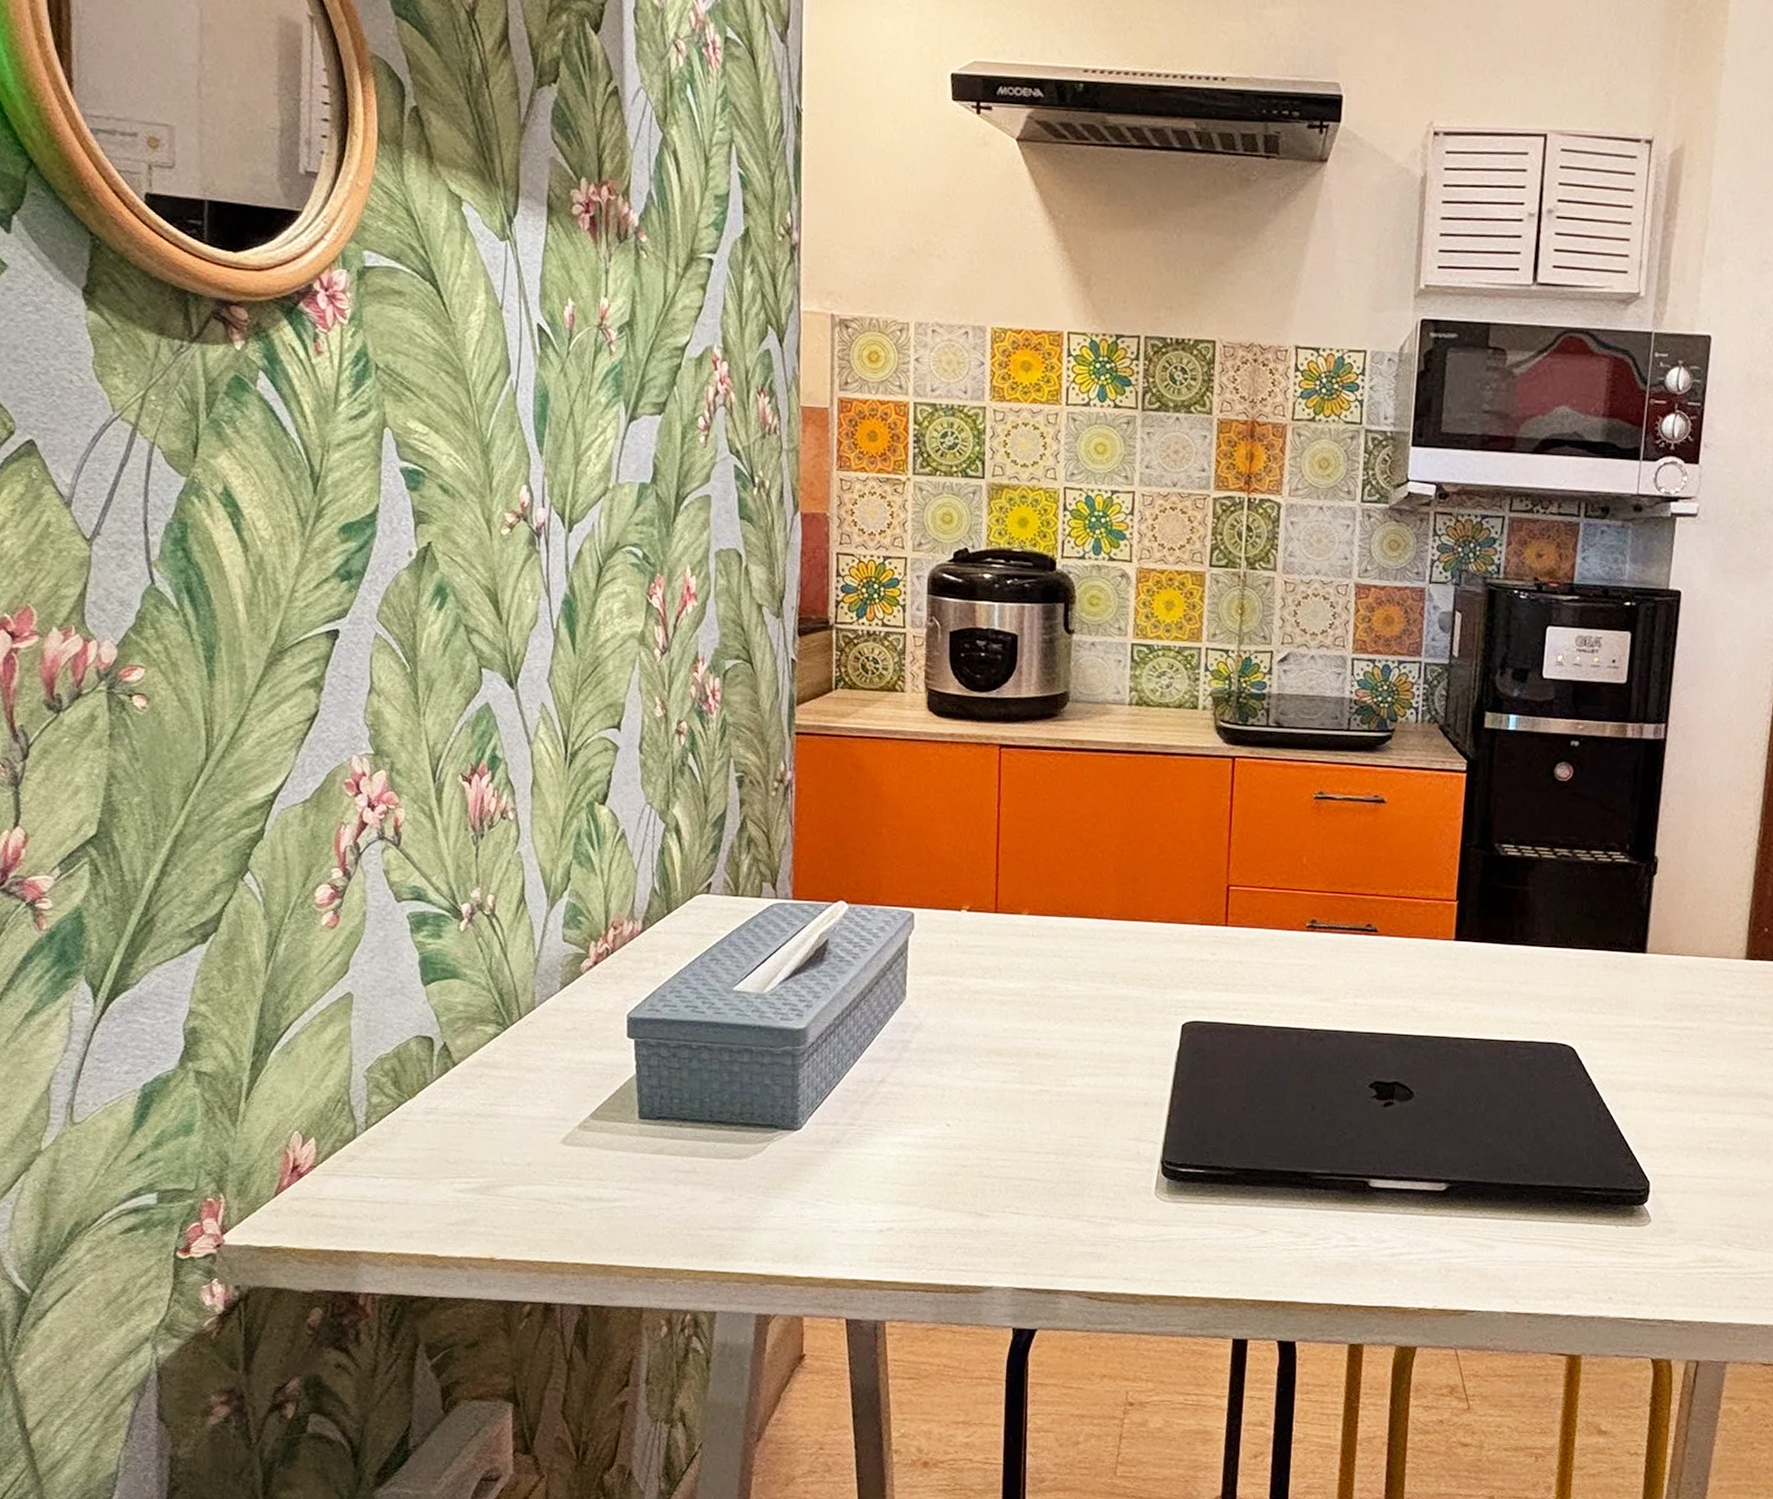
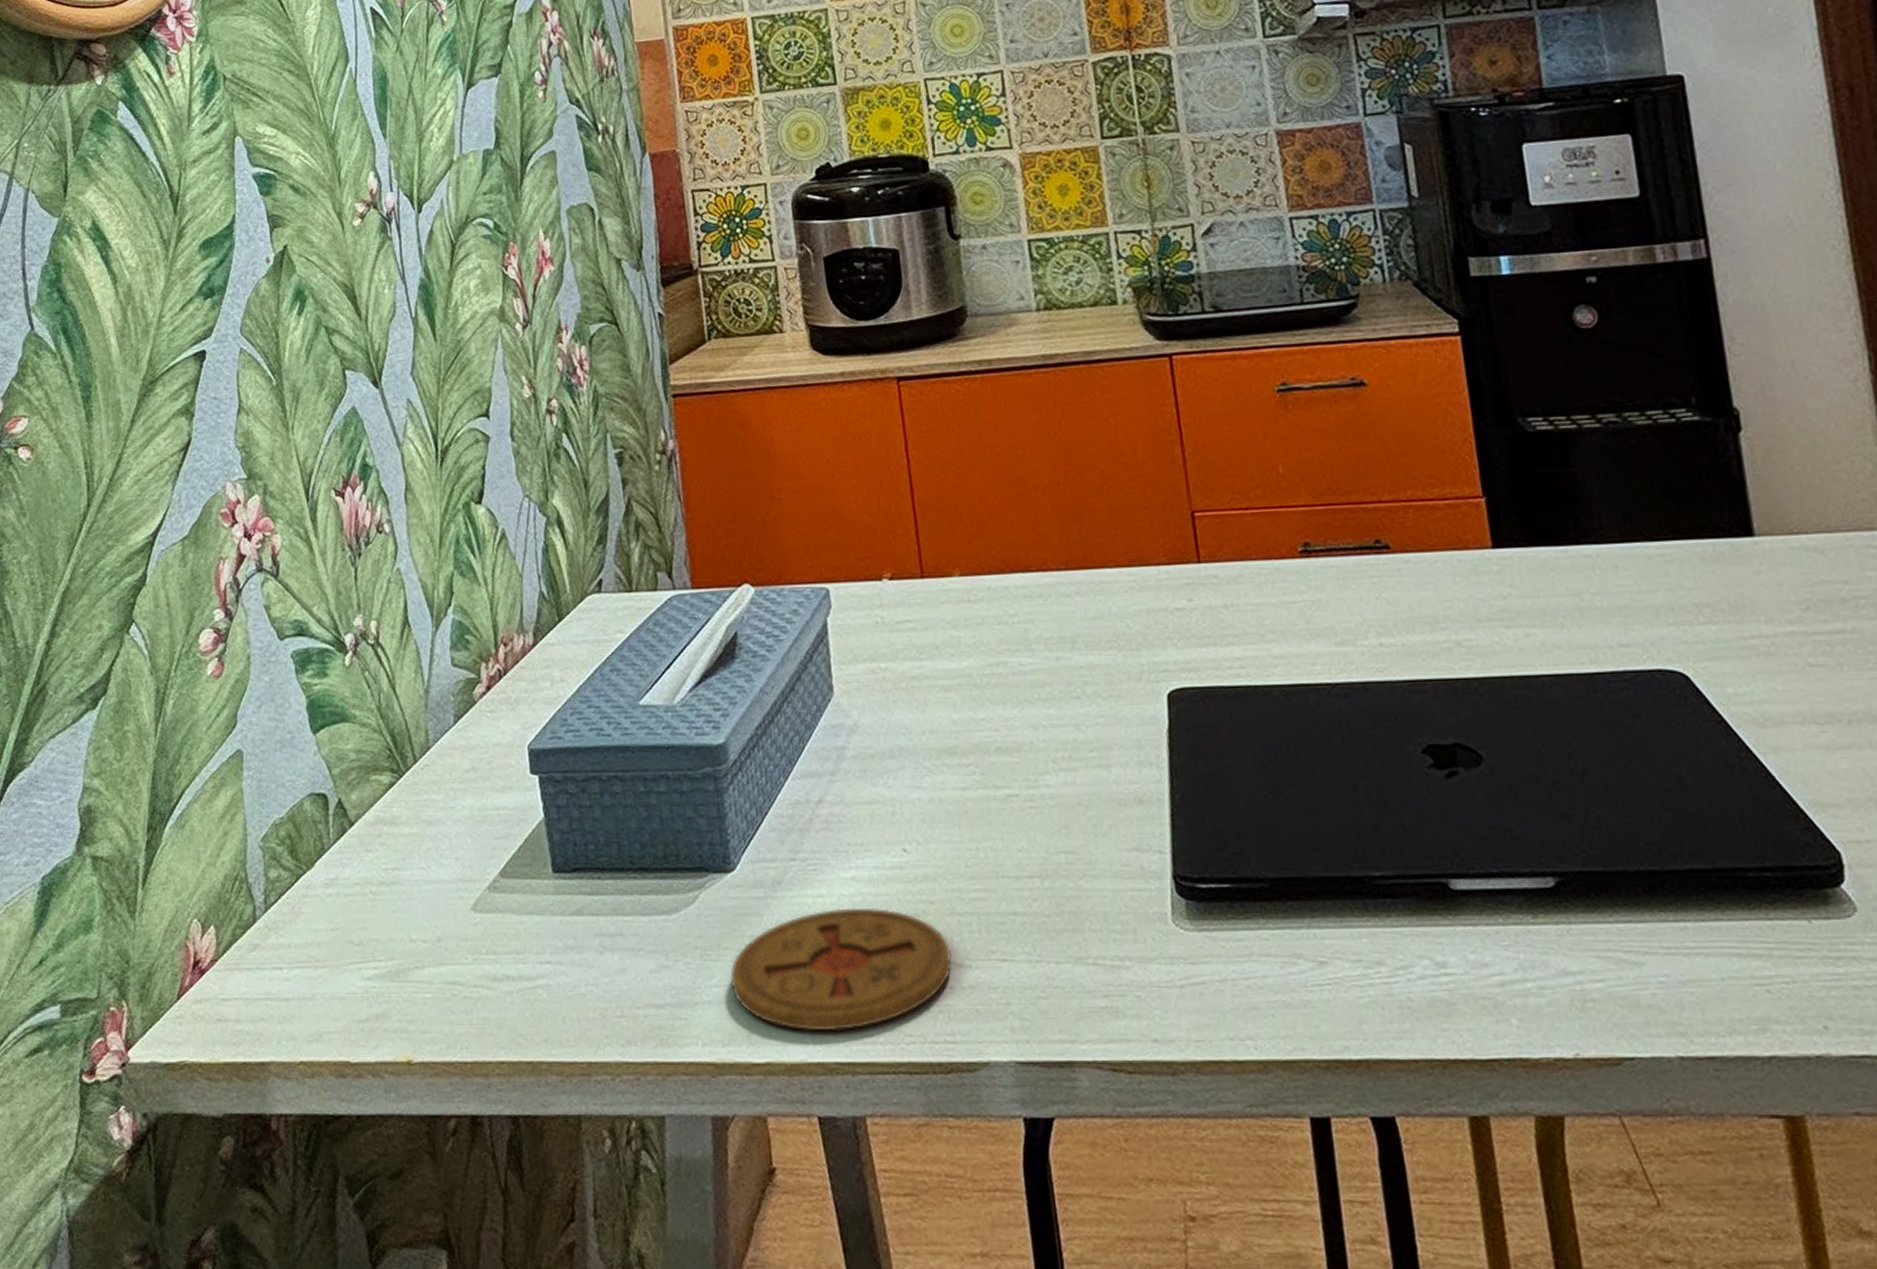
coaster: none [786,1164,974,1257] -> present [730,907,952,1032]

